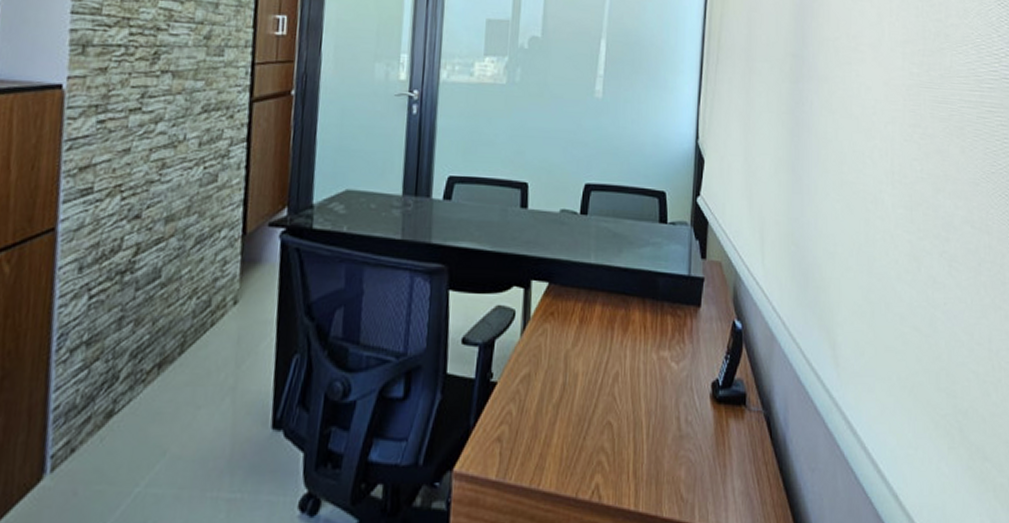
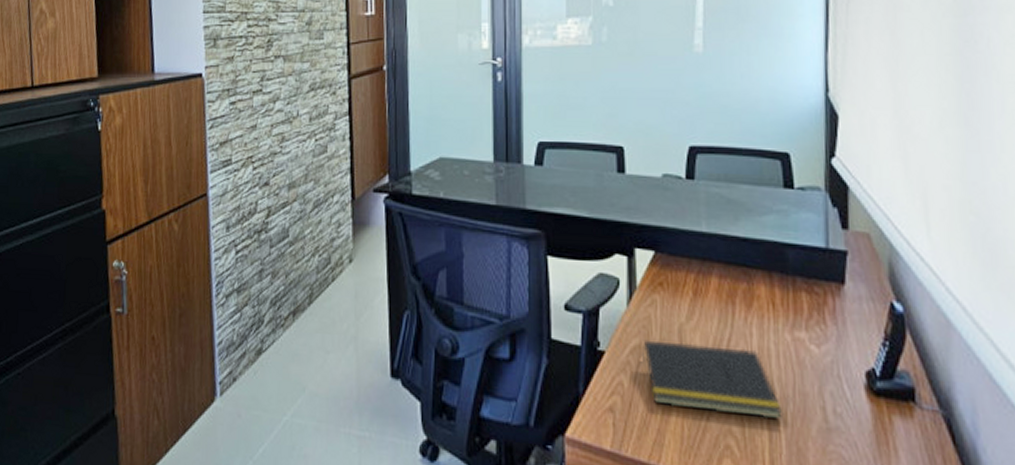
notepad: none [531,368,646,433] -> present [643,340,782,419]

